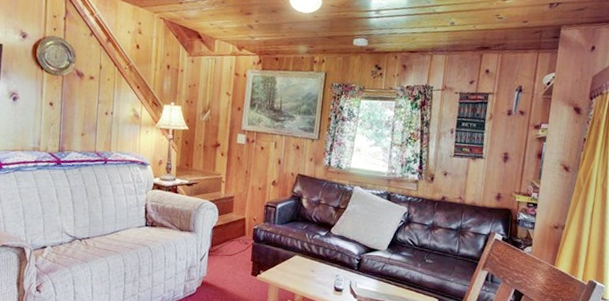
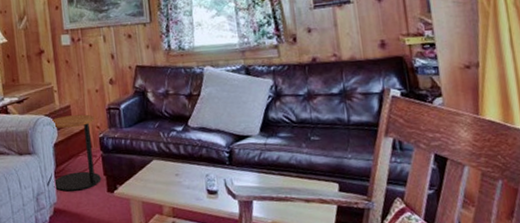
side table: none [206,204,253,270] -> present [52,114,101,191]

